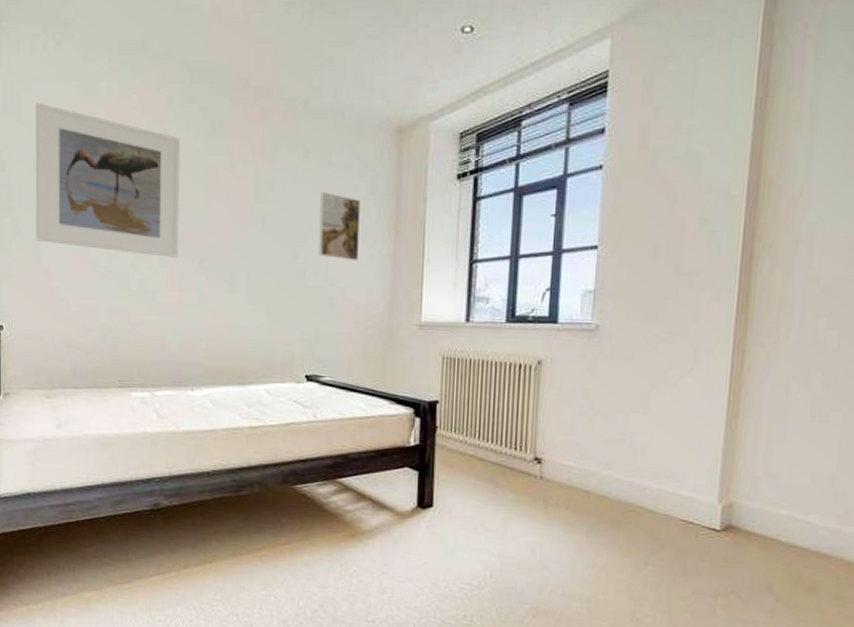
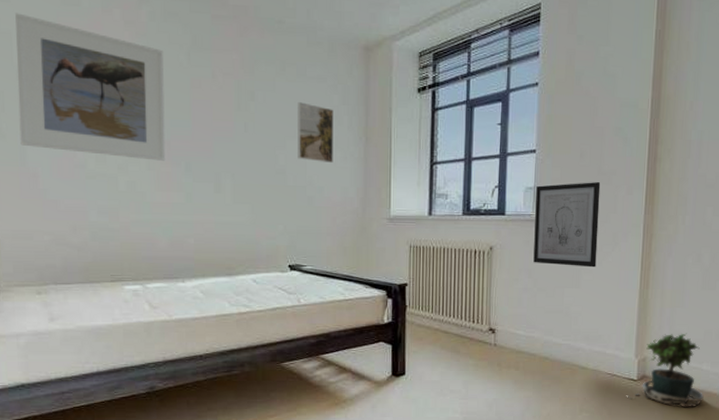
wall art: none [591,285,679,389] -> present [533,182,601,268]
potted plant: none [708,475,810,570] -> present [628,333,704,408]

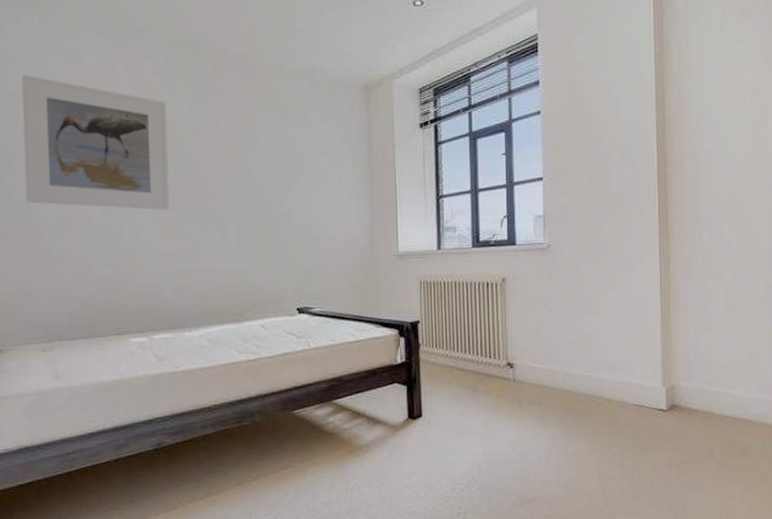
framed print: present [298,102,333,164] -> none [300,144,338,203]
wall art: present [533,182,601,268] -> none [546,206,614,294]
potted plant: present [628,333,704,408] -> none [658,357,739,438]

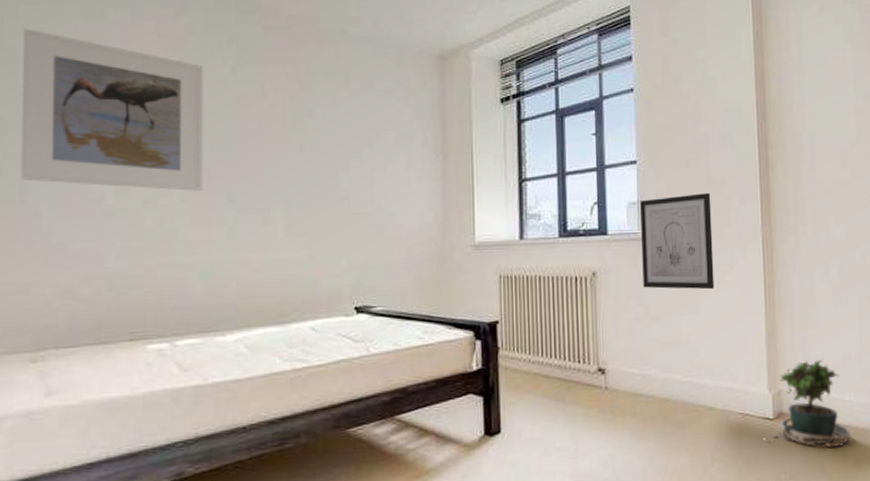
wall art: none [546,206,614,294] -> present [640,193,715,290]
potted plant: none [658,357,739,438] -> present [765,359,851,449]

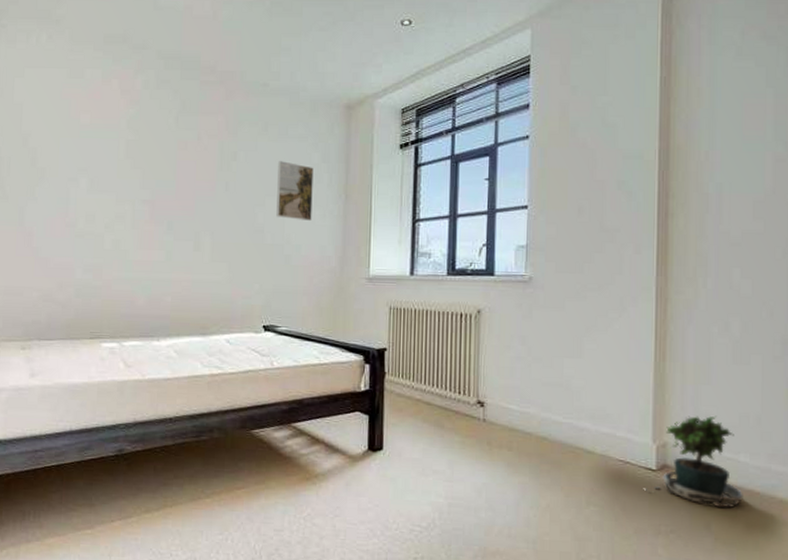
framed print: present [20,28,204,191] -> none [20,87,154,220]
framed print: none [363,118,406,186] -> present [276,161,314,222]
wall art: present [640,193,715,290] -> none [527,240,603,335]

